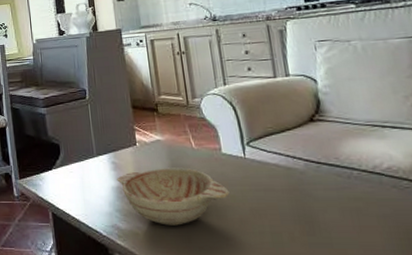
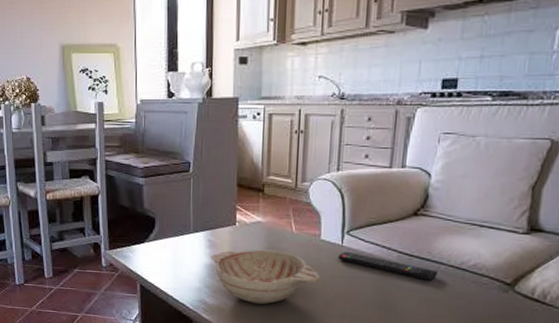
remote control: none [243,163,352,189] -> present [338,251,438,281]

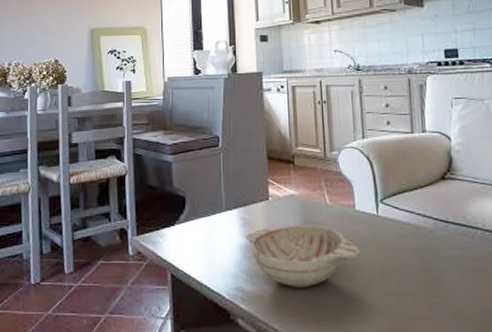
remote control: present [338,251,438,281] -> none [375,221,476,249]

